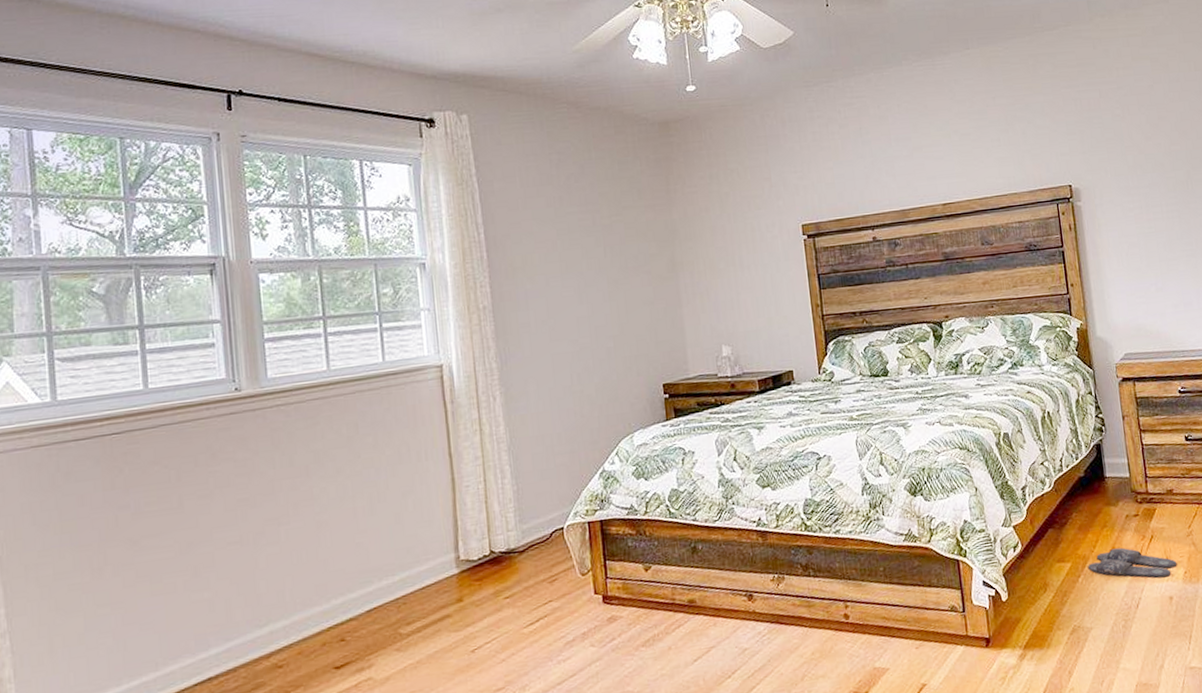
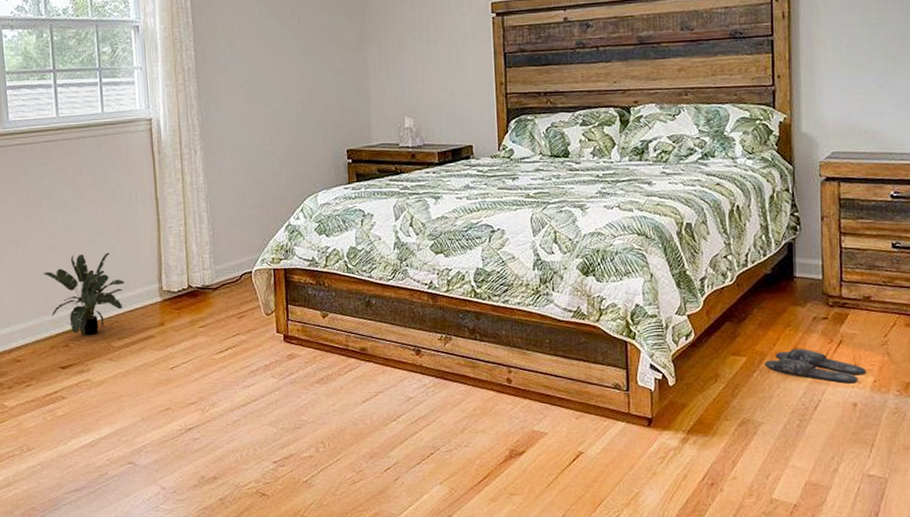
potted plant: none [312,522,413,626] -> present [44,252,124,336]

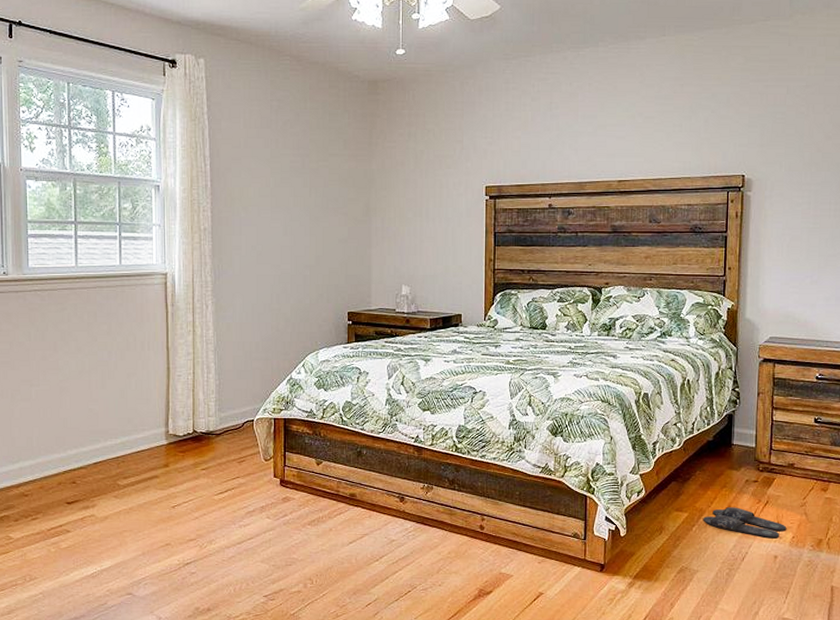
potted plant: present [44,252,124,336] -> none [55,396,133,474]

